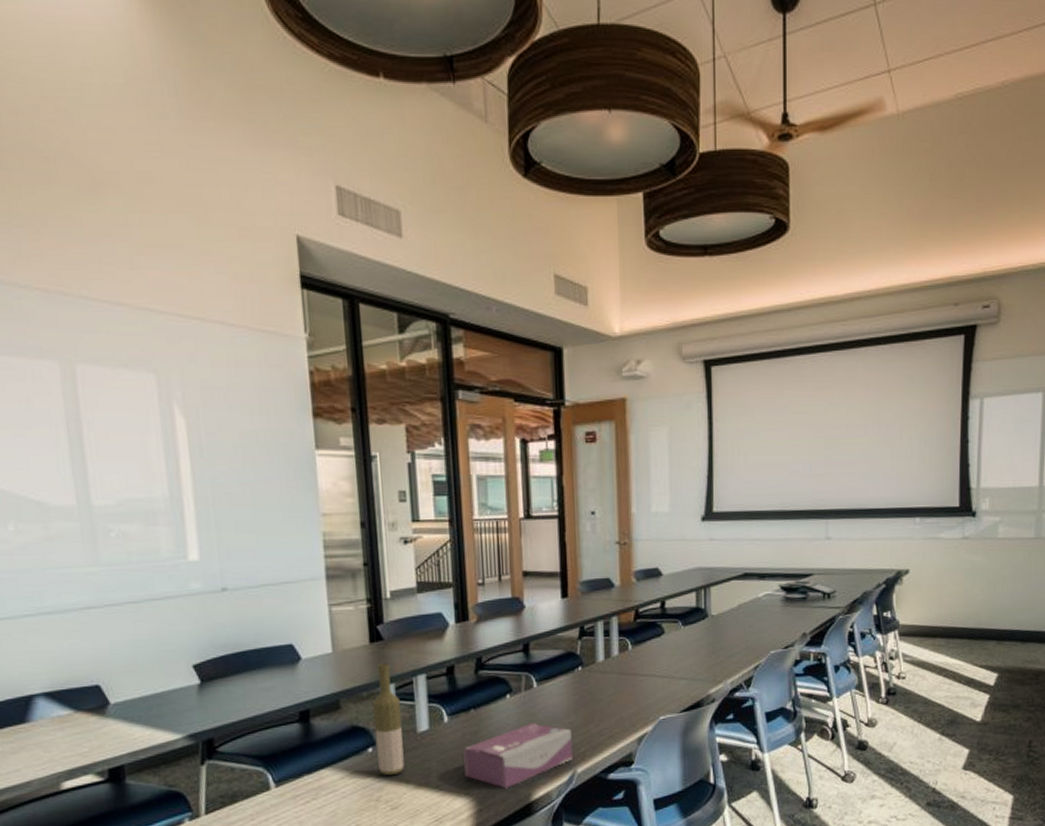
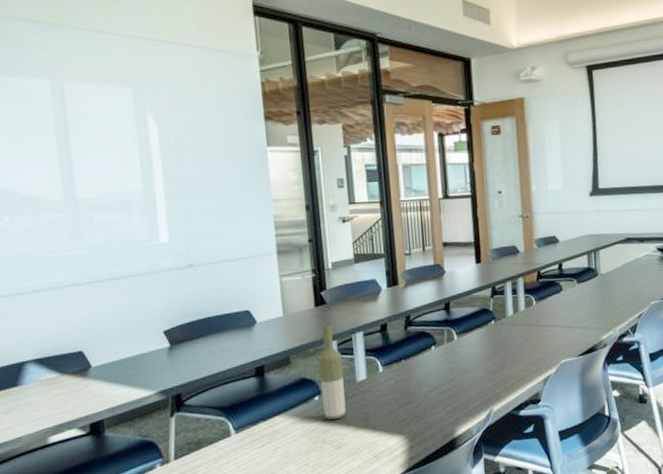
tissue box: present [462,723,573,789] -> none [396,370,489,427]

